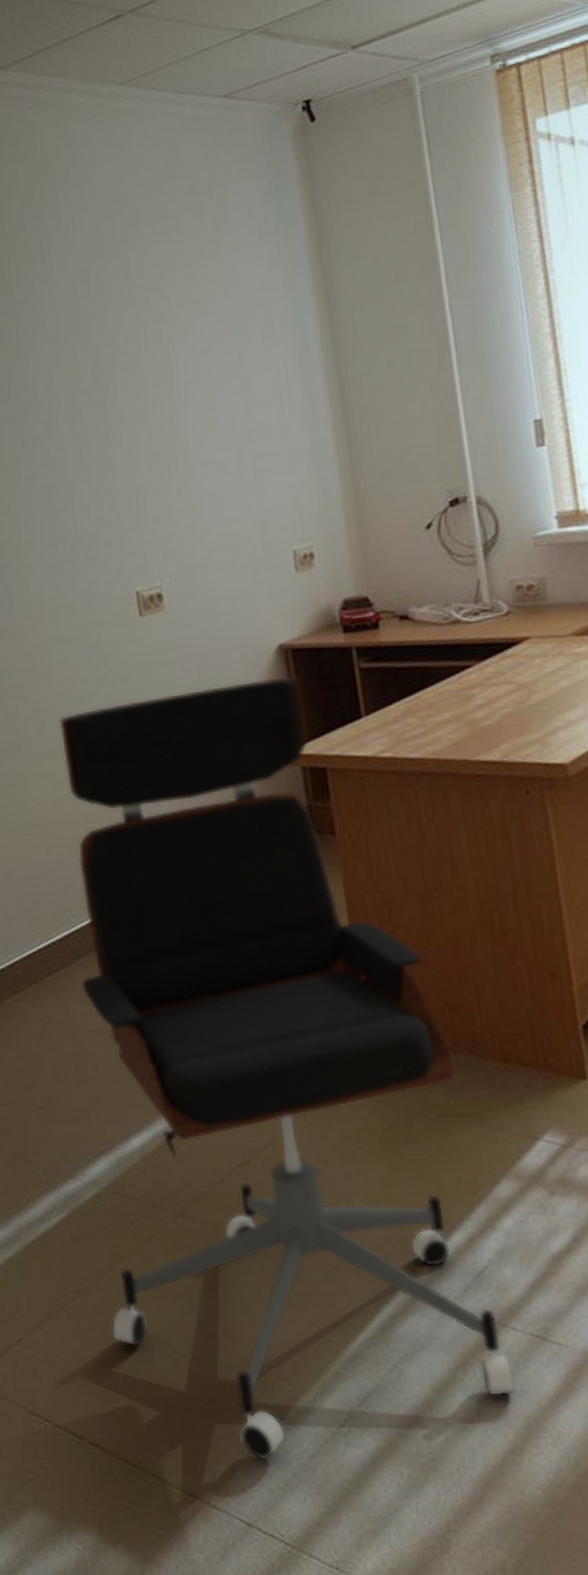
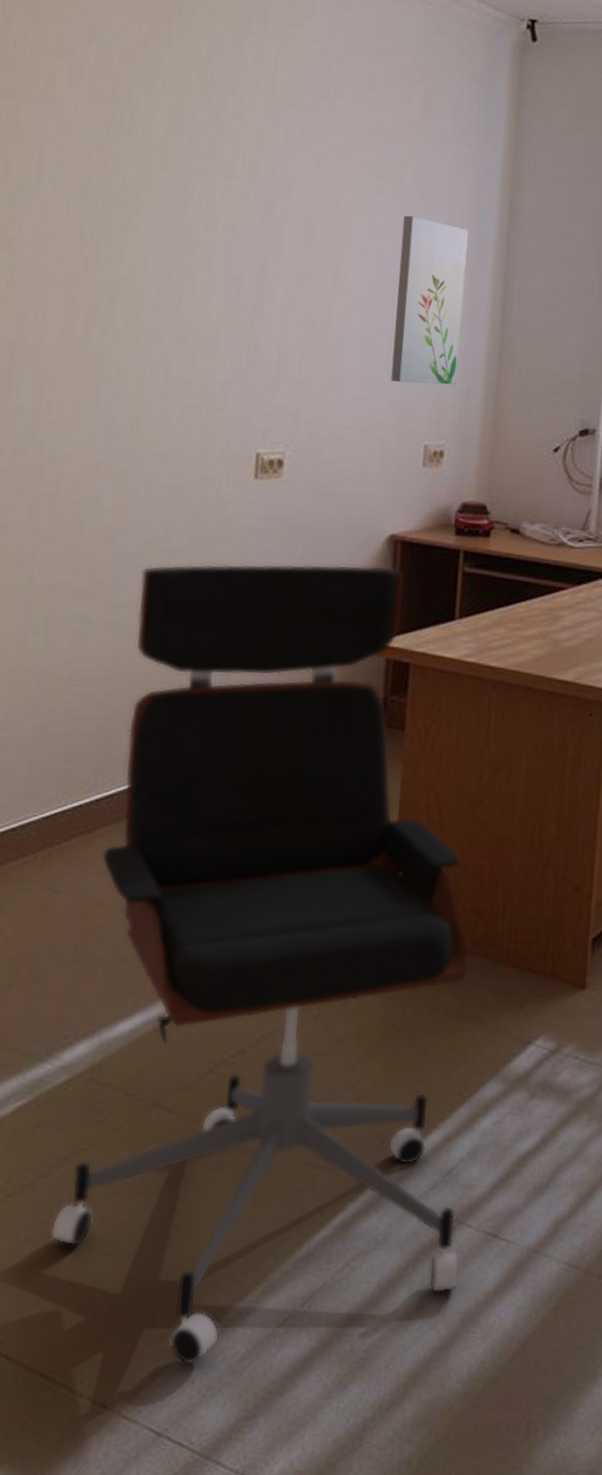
wall art: none [223,327,312,495] -> present [391,215,469,385]

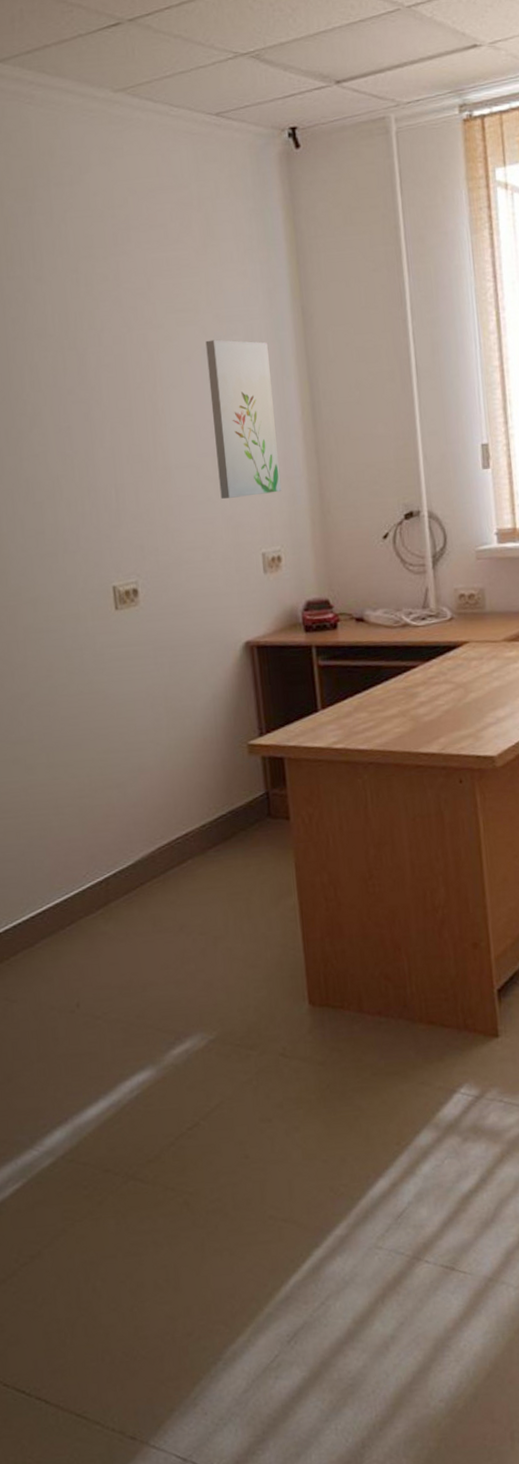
office chair: present [50,564,472,1365] -> none [32,671,427,1400]

